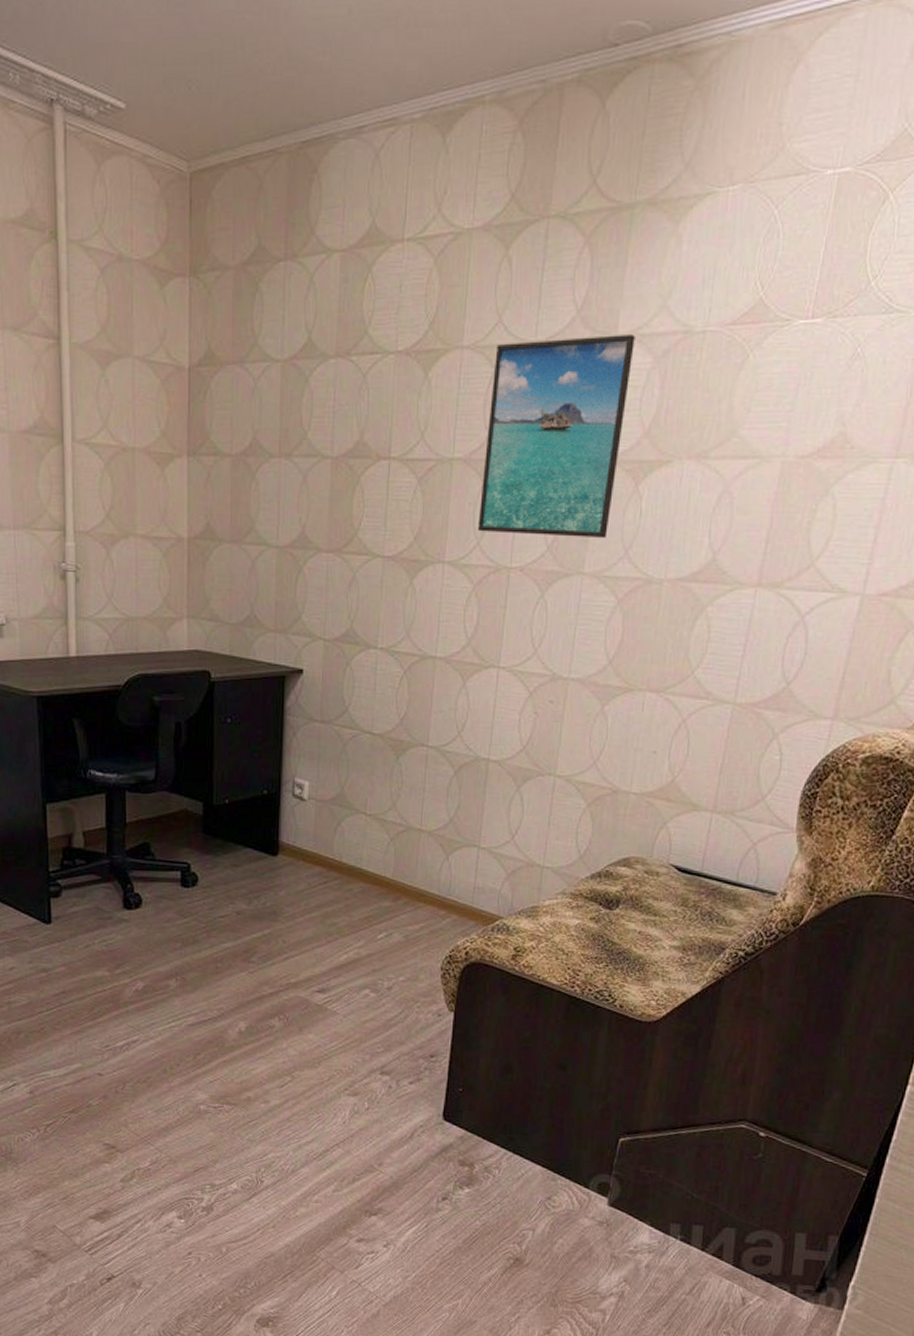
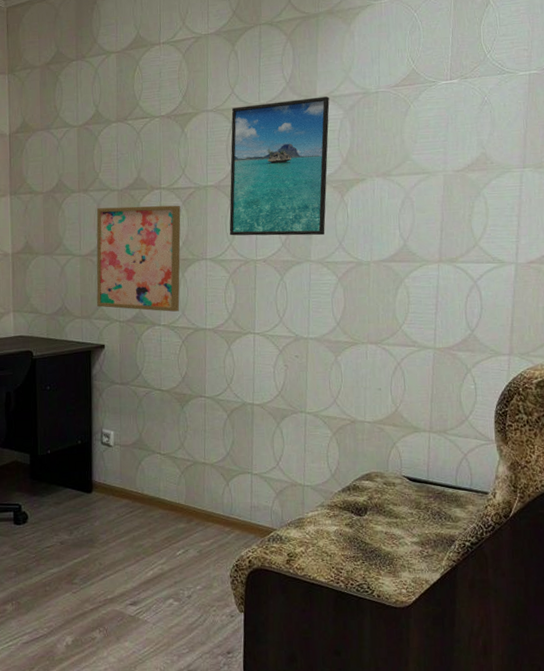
wall art: none [296,482,415,631] -> present [96,205,181,312]

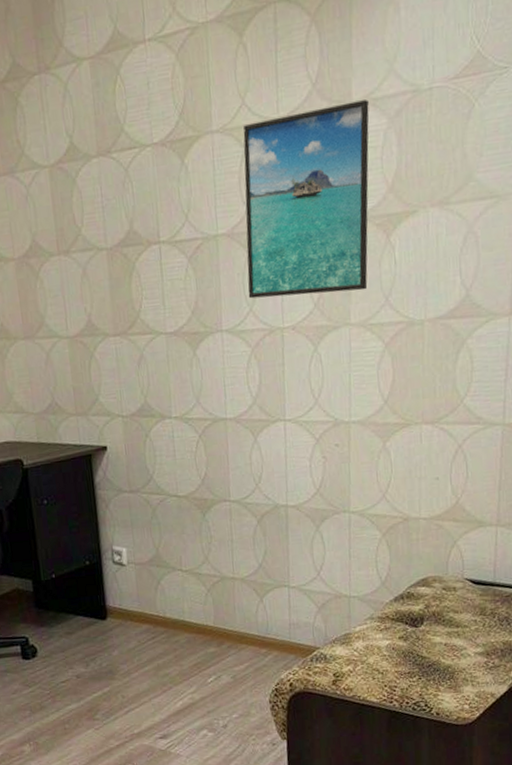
wall art: present [96,205,181,312] -> none [82,263,193,401]

